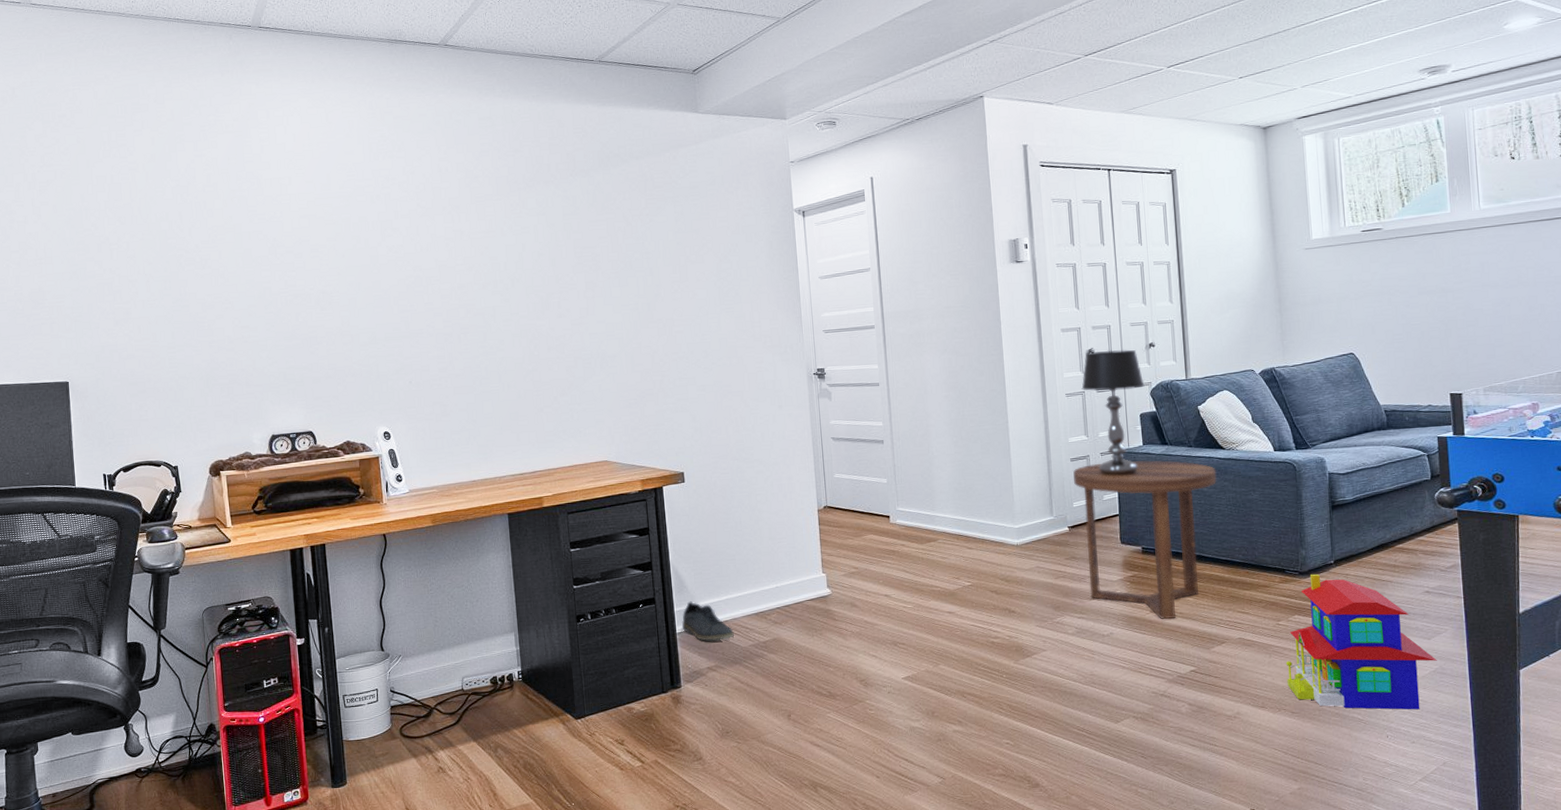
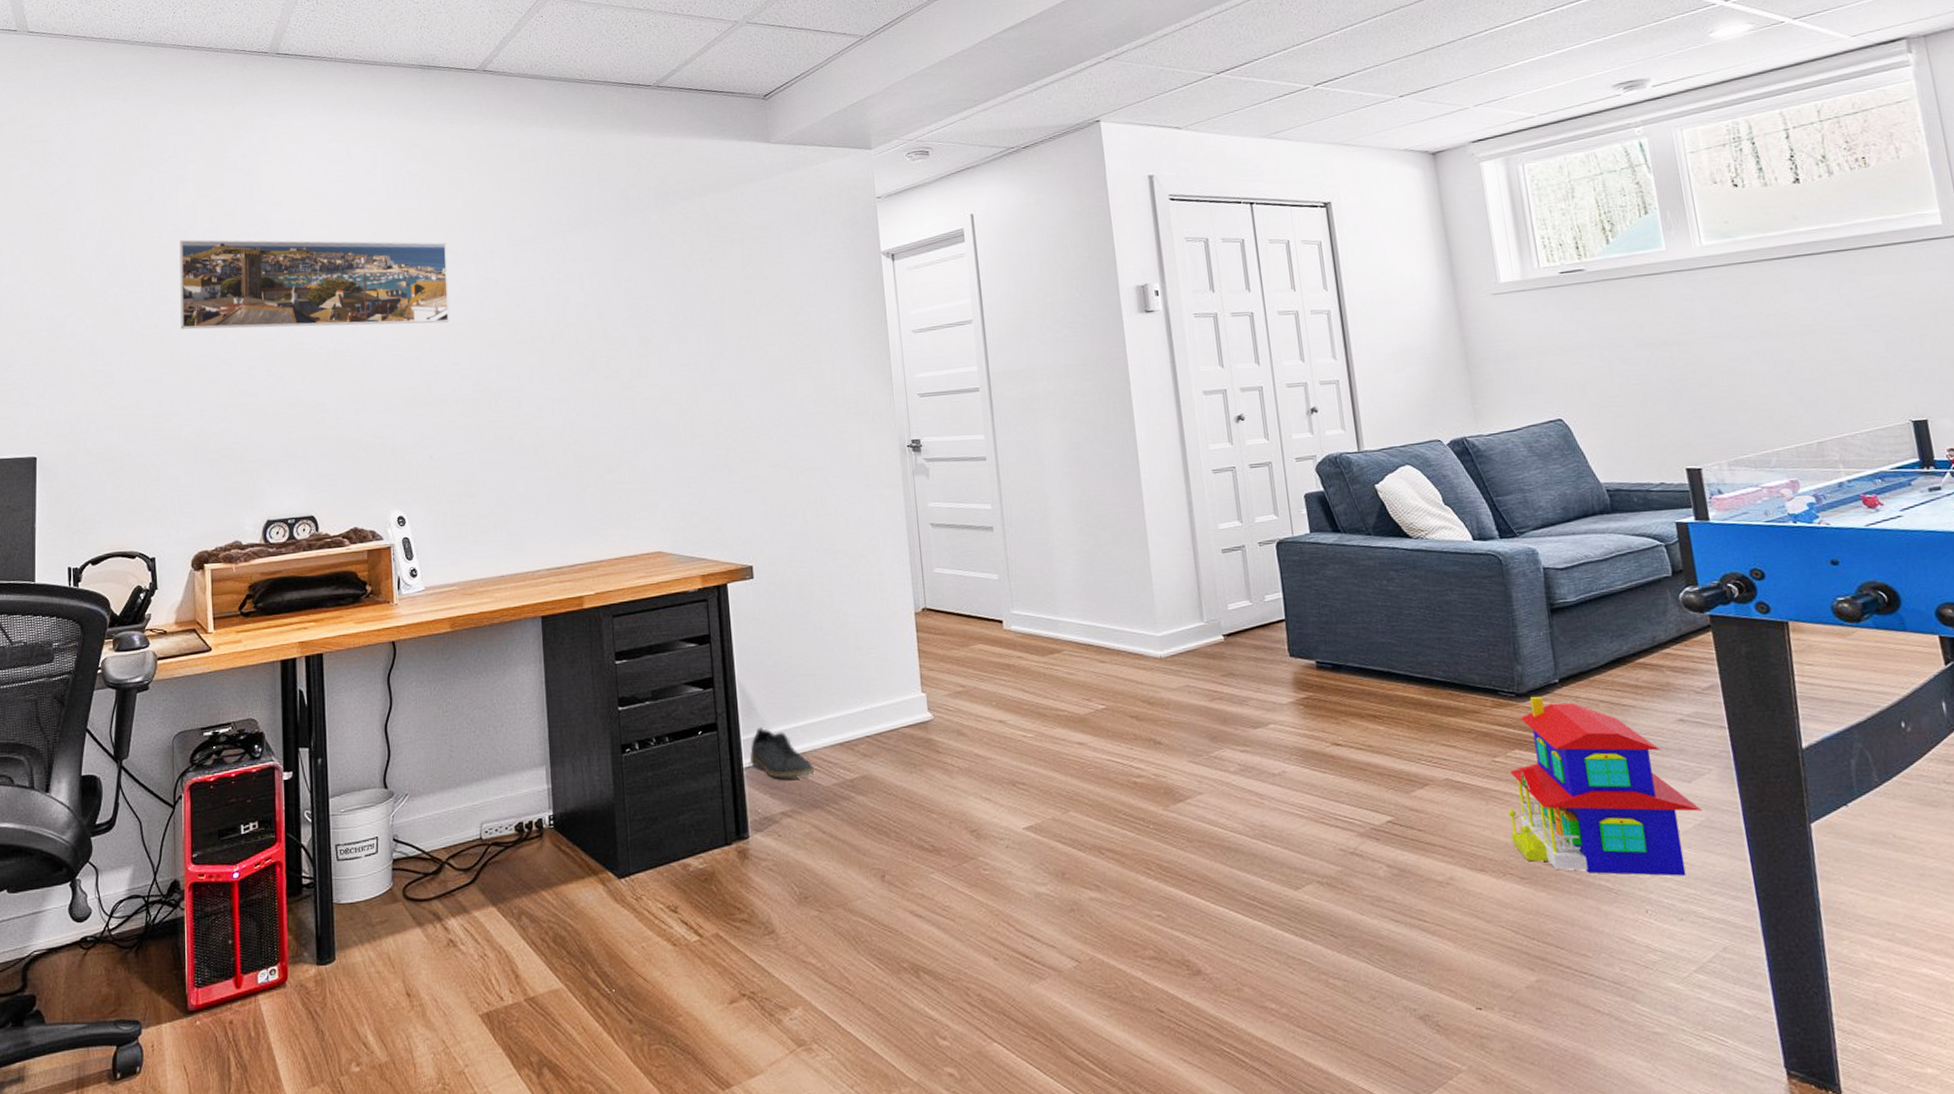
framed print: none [181,194,423,273] -> present [180,239,450,330]
side table: present [1073,460,1217,620] -> none [1226,551,1405,755]
table lamp: present [1081,349,1145,476] -> none [1231,416,1308,571]

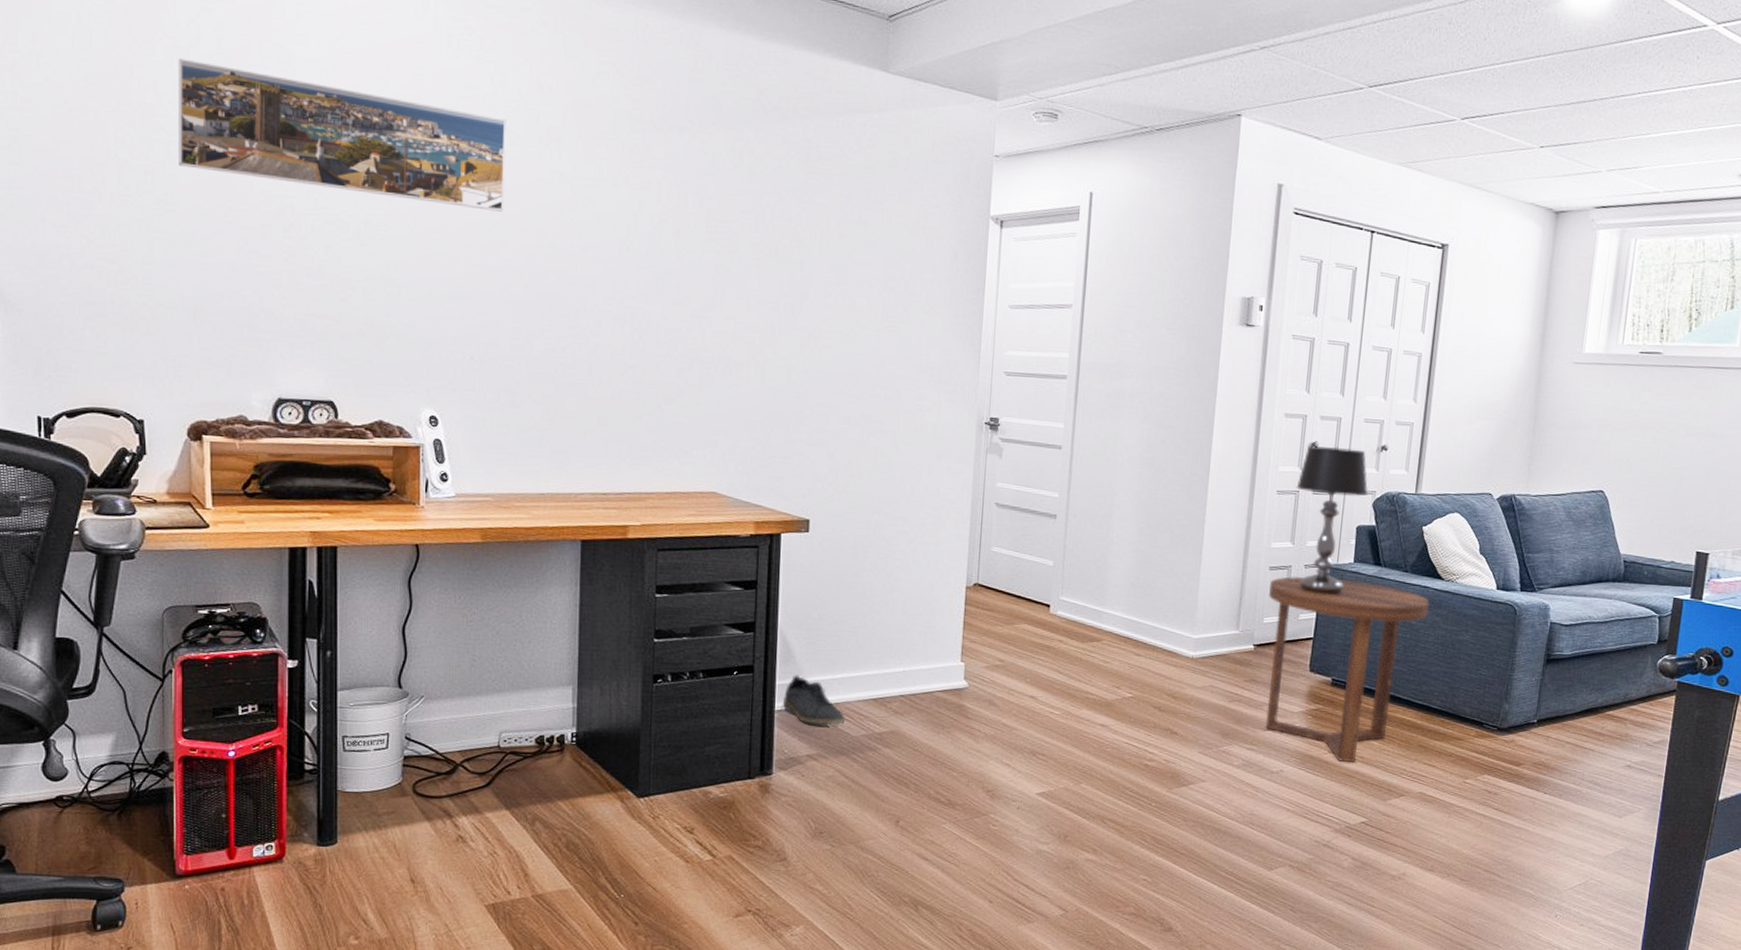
side table: none [1226,551,1405,755] -> present [1265,576,1430,763]
table lamp: none [1231,416,1308,571] -> present [1296,445,1369,595]
toy house: present [1507,696,1702,876] -> none [1462,731,1624,891]

